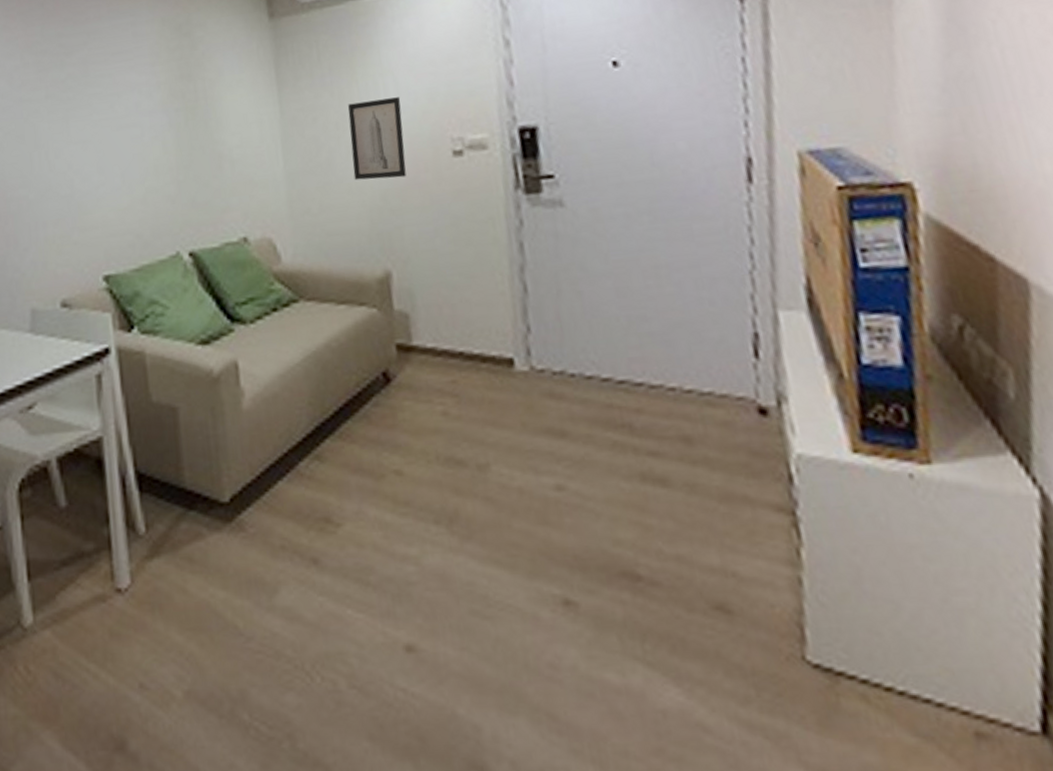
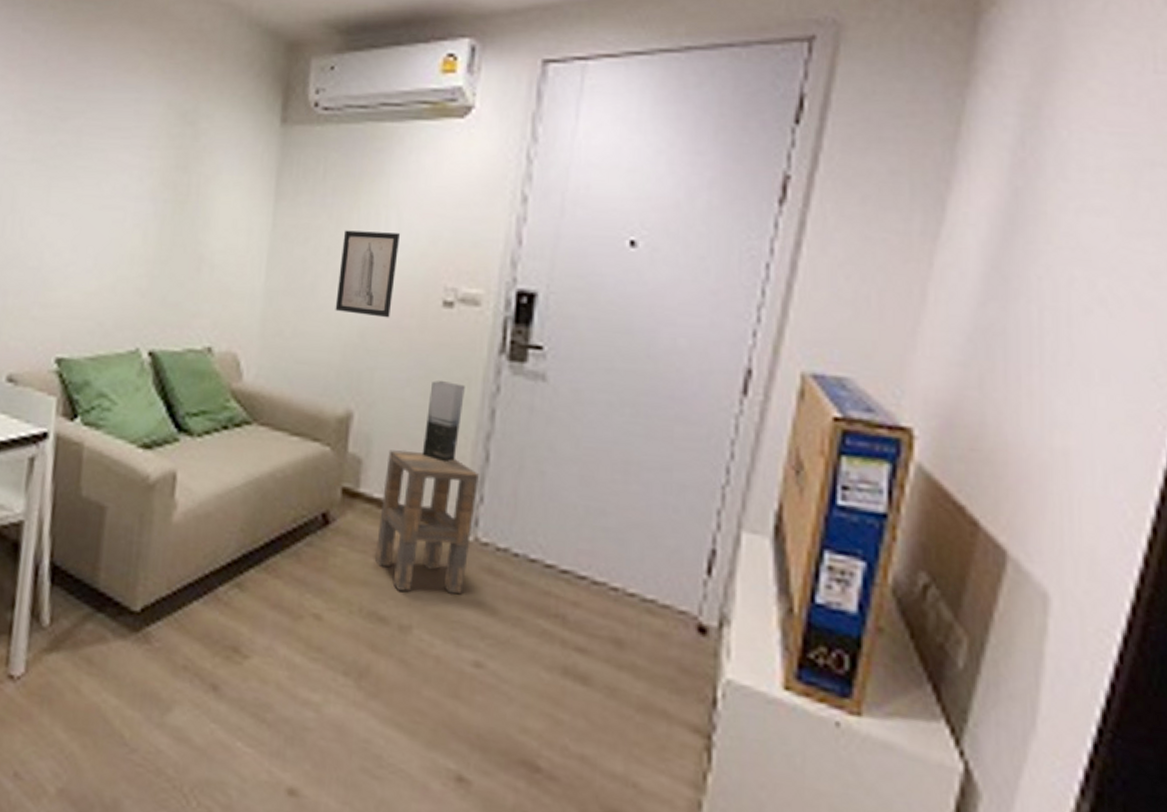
side table: none [432,296,531,432] -> present [375,450,479,595]
vase: none [458,225,496,302] -> present [421,380,465,463]

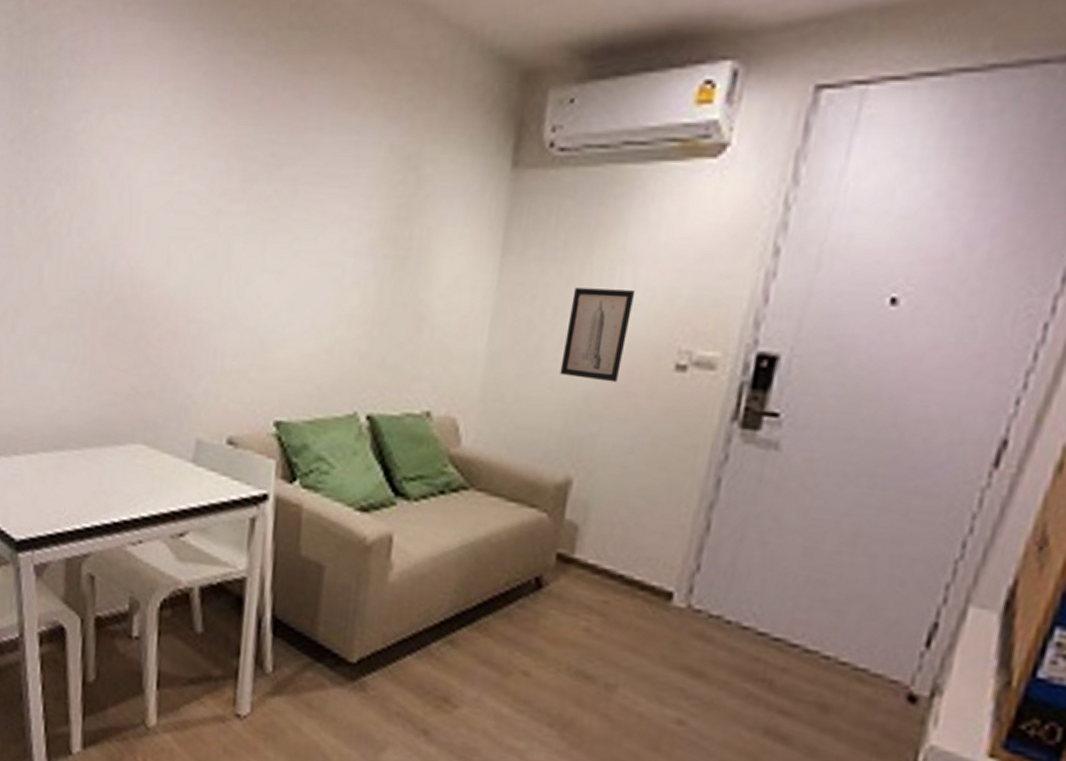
side table: present [375,450,479,595] -> none [586,517,698,658]
vase: present [421,380,465,463] -> none [640,448,692,531]

